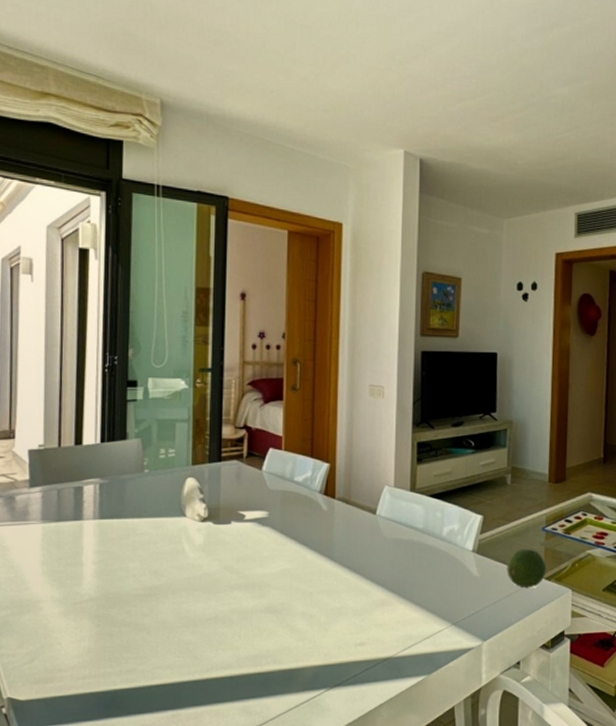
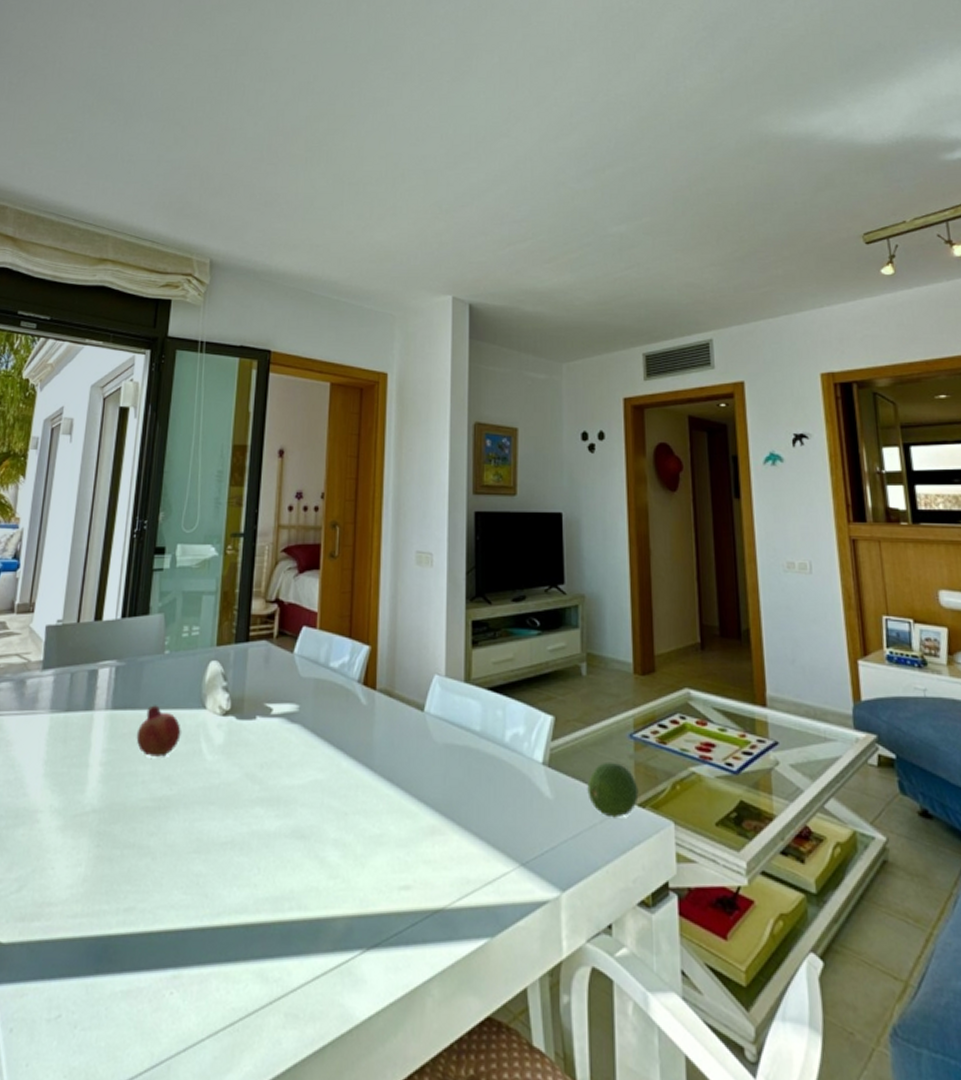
fruit: none [124,514,165,557] -> present [136,705,181,758]

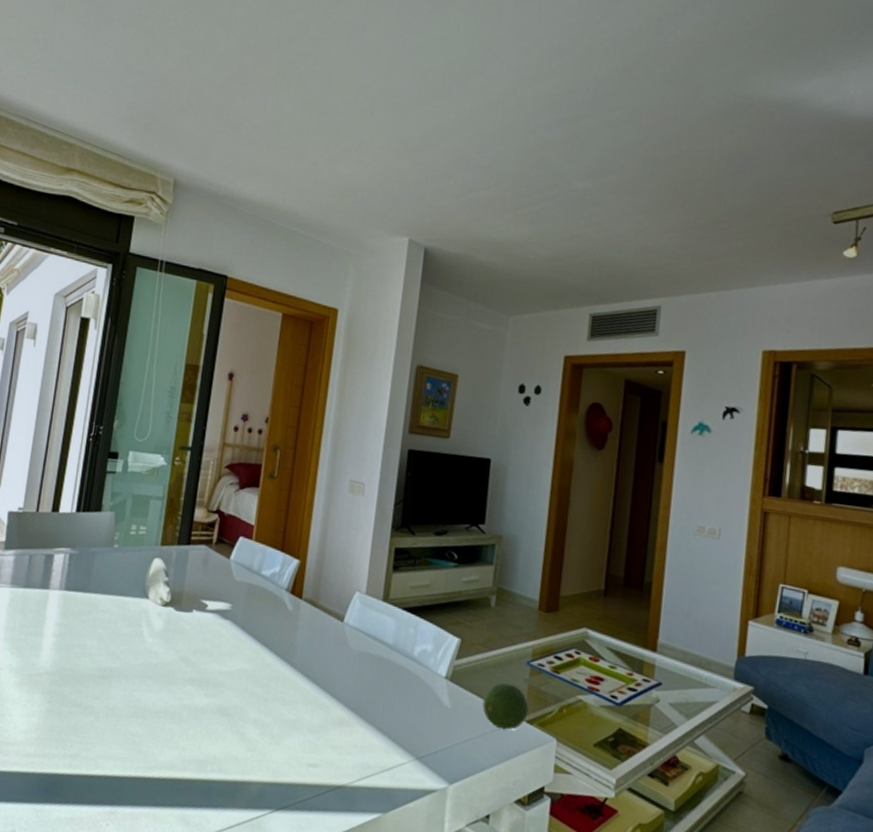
fruit: present [136,705,181,758] -> none [85,590,126,635]

